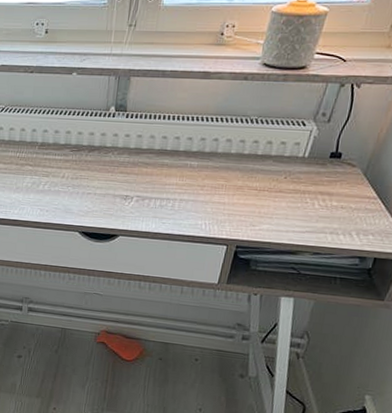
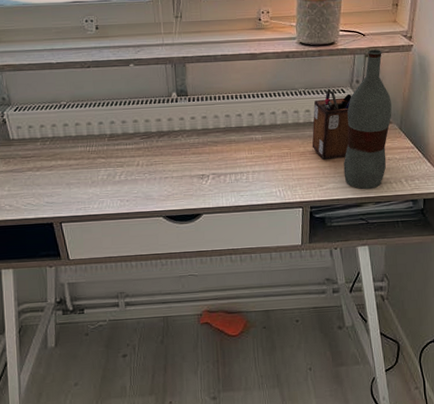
desk organizer: none [252,119,313,199] -> present [311,88,352,160]
bottle: none [282,78,364,238] -> present [343,49,392,190]

